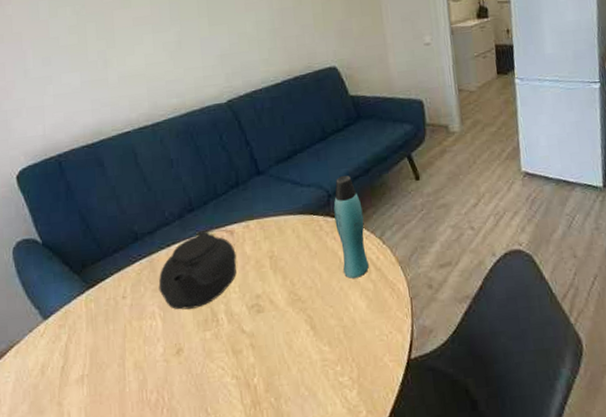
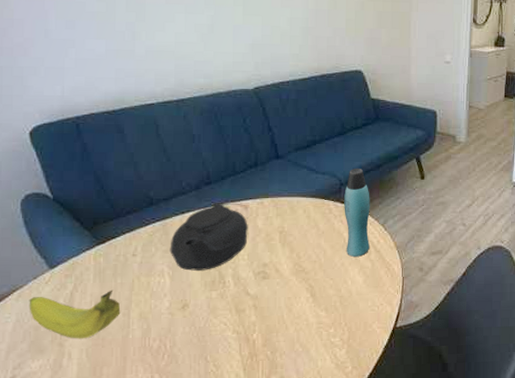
fruit: none [26,338,116,397] -> present [29,290,121,339]

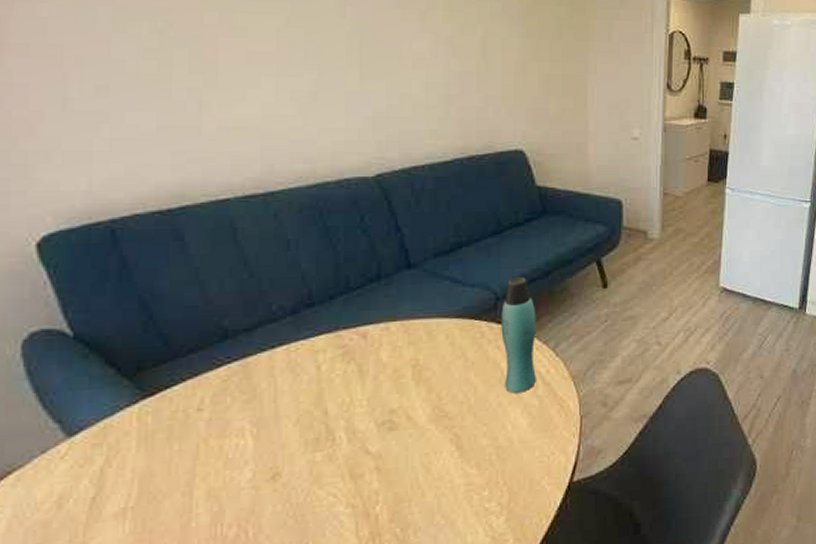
fruit: present [29,290,121,339] -> none [33,460,179,535]
teapot: present [170,203,250,271] -> none [253,331,370,426]

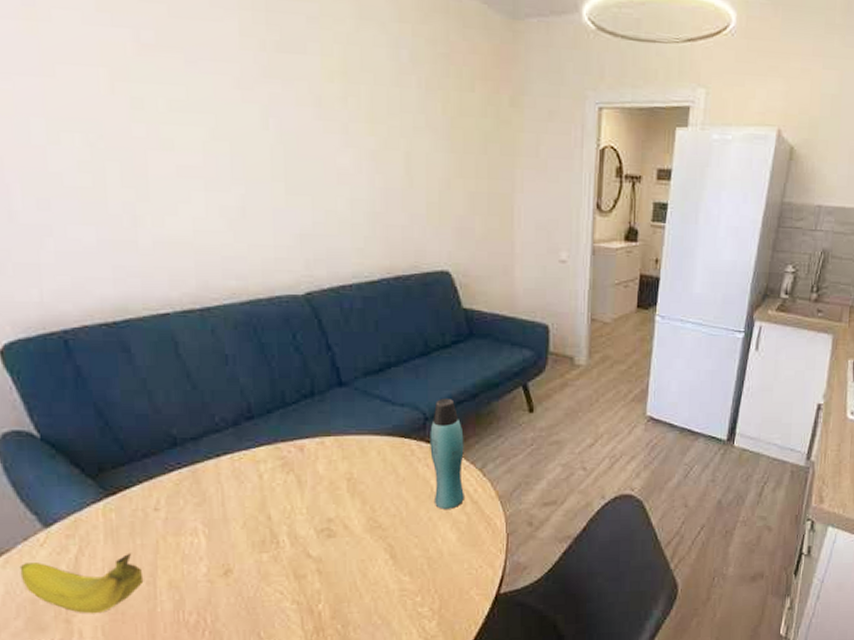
fruit: none [33,460,179,535] -> present [19,553,144,614]

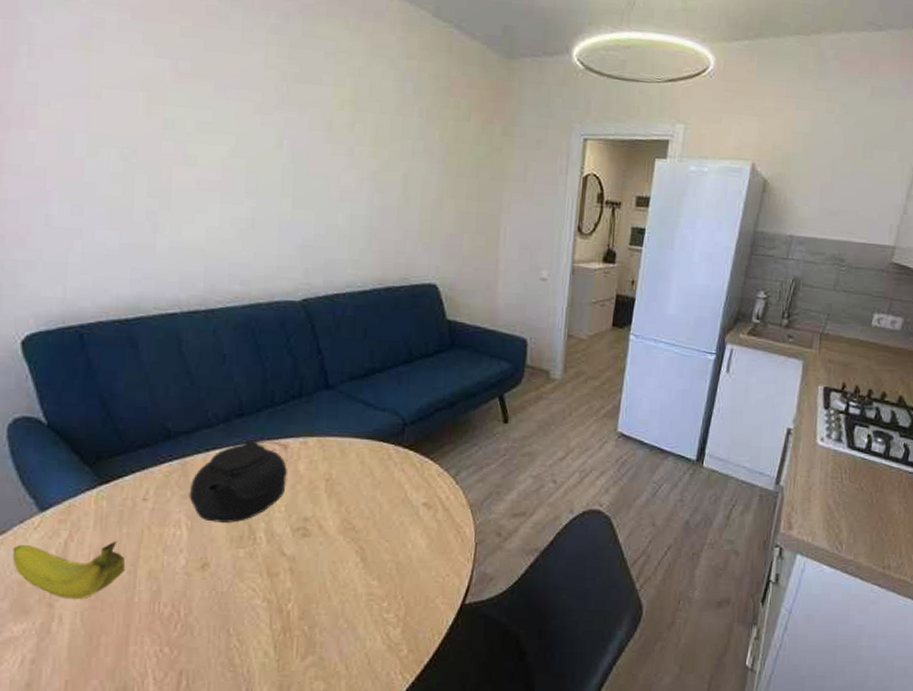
teapot: none [203,443,306,528] -> present [189,440,290,523]
bottle: present [430,398,464,509] -> none [406,405,440,515]

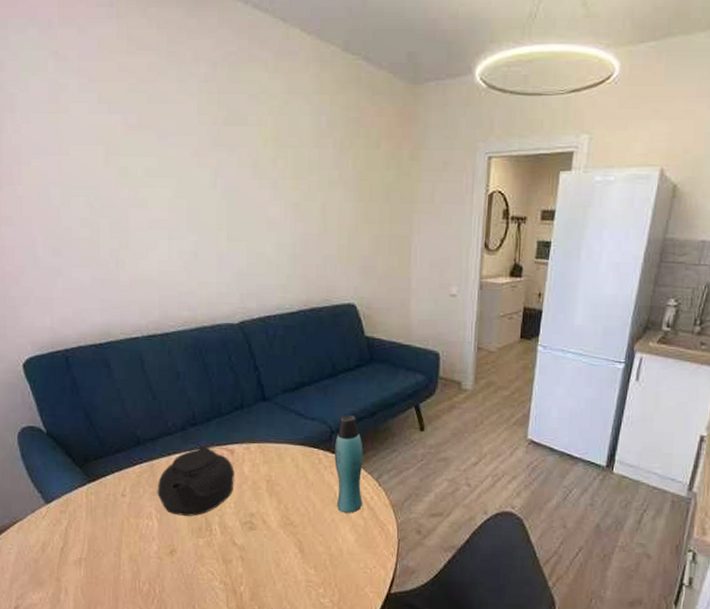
fruit: present [12,541,126,600] -> none [28,529,112,576]
bottle: none [406,405,440,515] -> present [334,414,363,513]

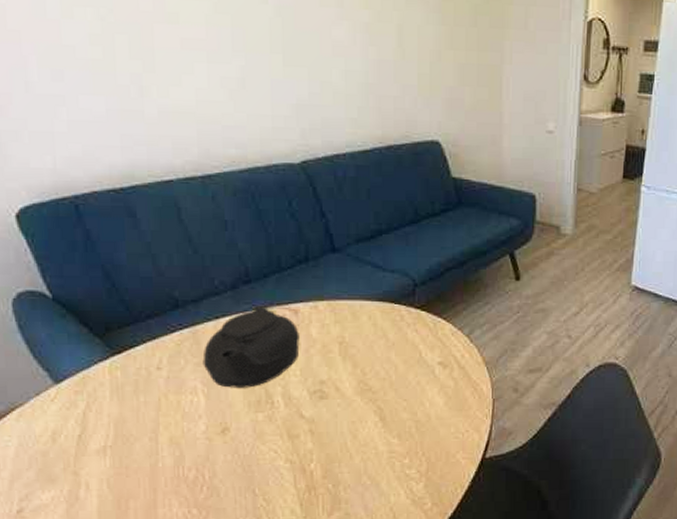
bottle: present [334,414,363,513] -> none [419,265,452,374]

